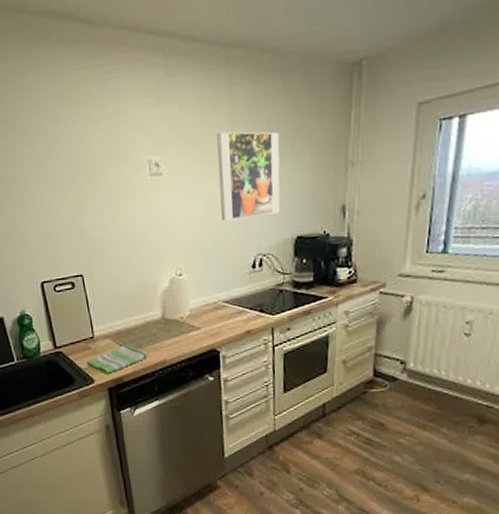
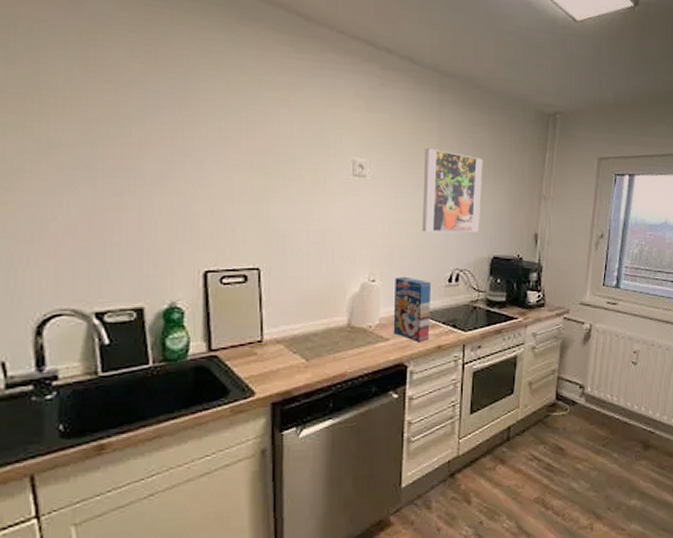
dish towel: present [87,344,147,374] -> none [248,352,325,386]
cereal box: none [200,267,238,329] -> present [393,276,431,343]

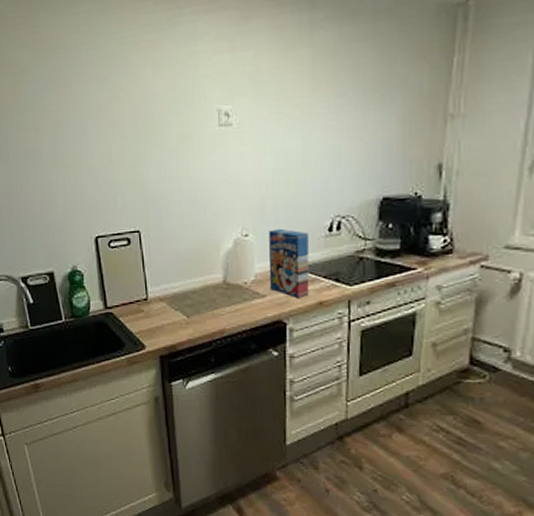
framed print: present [423,147,483,233] -> none [295,79,367,178]

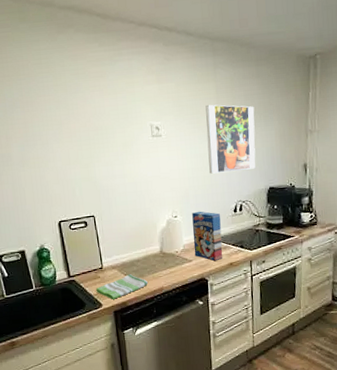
dish towel: none [138,309,205,341] -> present [96,274,148,299]
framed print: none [295,79,367,178] -> present [205,104,256,174]

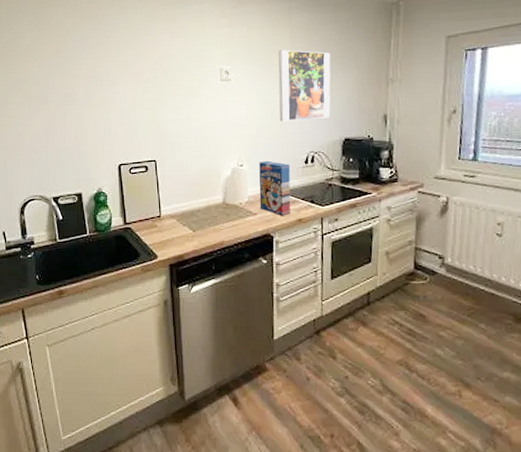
dish towel: present [96,274,148,299] -> none [152,225,208,251]

